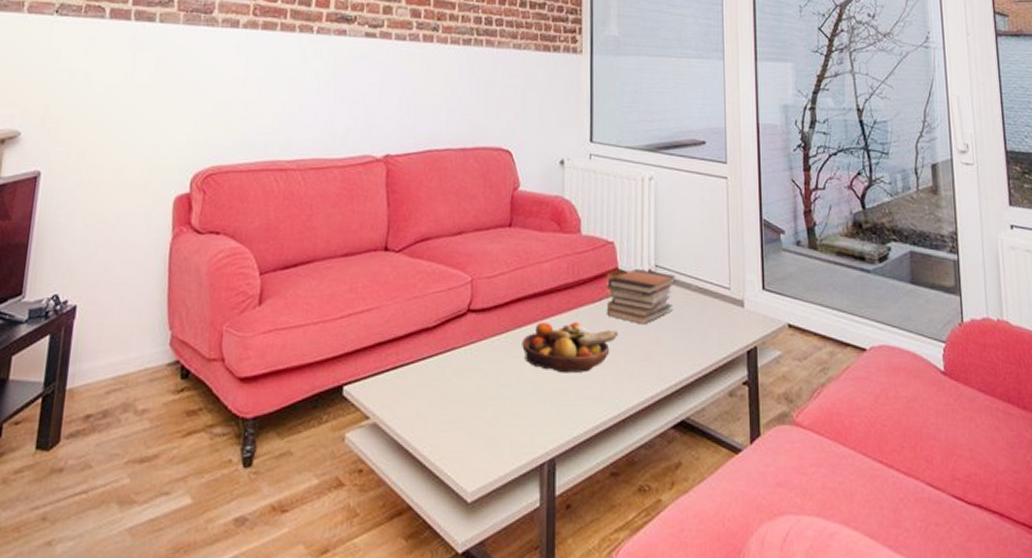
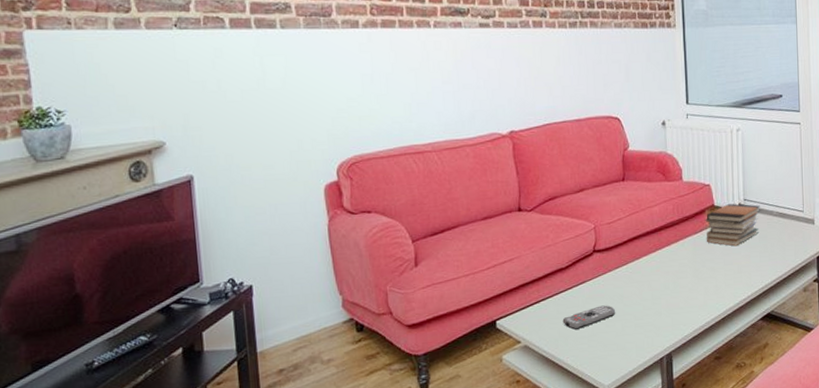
remote control: none [422,382,489,410] -> present [562,305,616,330]
fruit bowl: present [522,321,619,374] -> none [640,250,717,290]

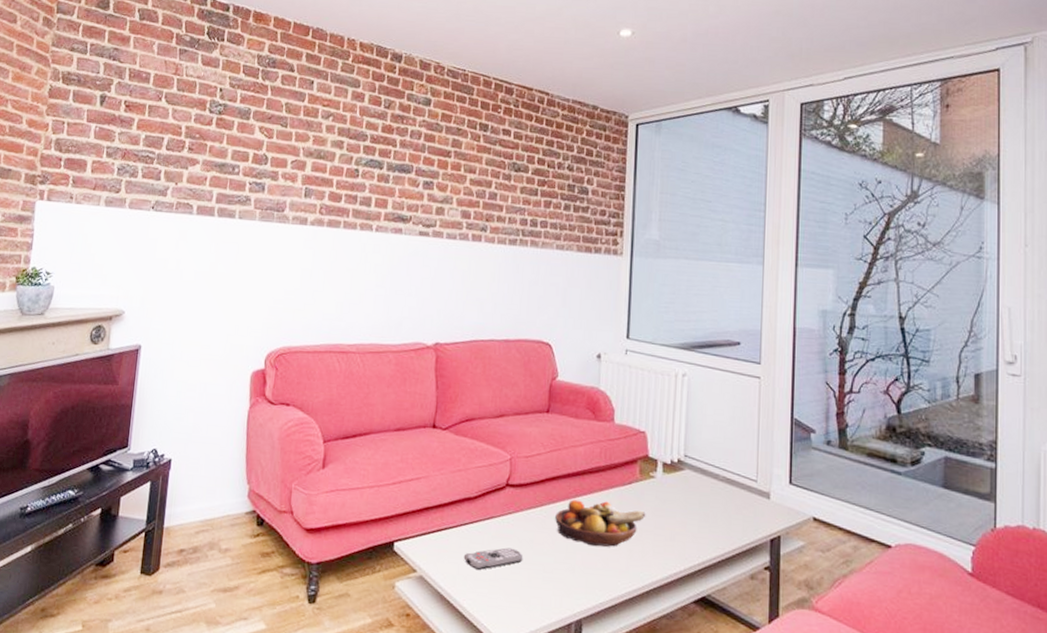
fruit bowl: none [640,250,717,290] -> present [555,499,646,547]
book stack: present [705,203,761,247] -> none [636,456,705,509]

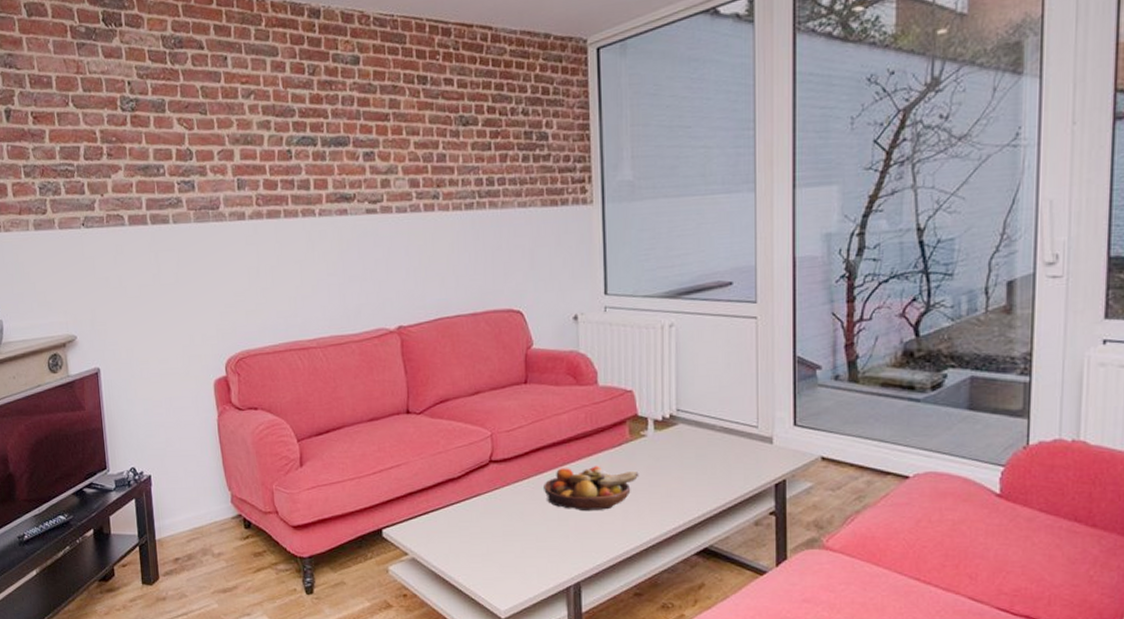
remote control: present [463,547,523,570] -> none [453,522,515,546]

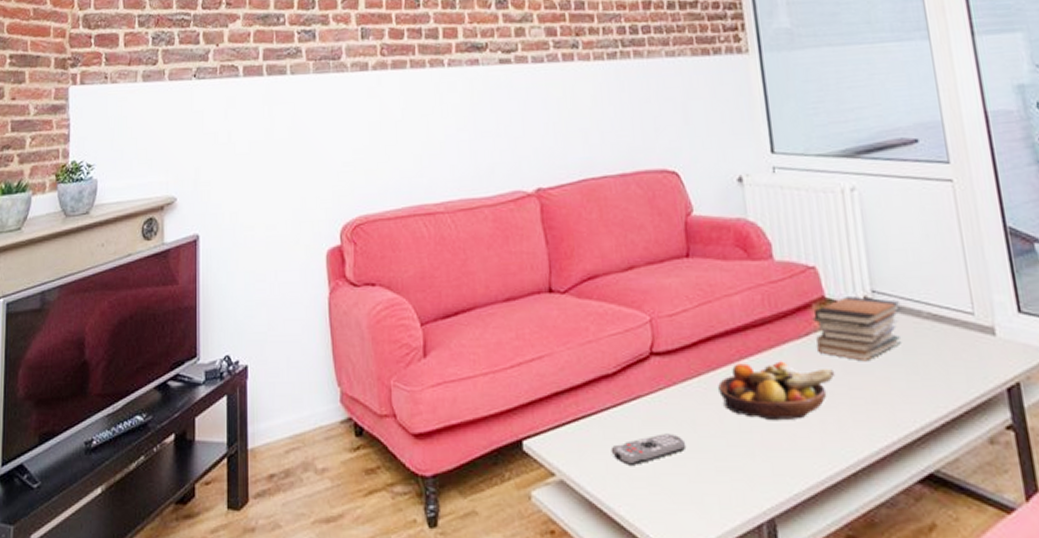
remote control: none [453,522,515,546] -> present [610,433,687,465]
book stack: none [625,413,699,465] -> present [812,295,902,362]

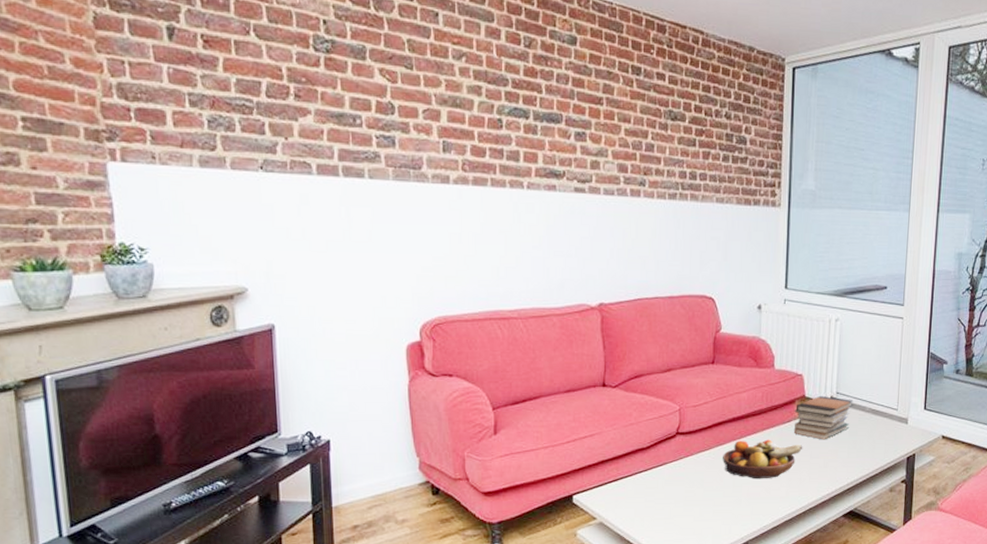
remote control: present [610,433,687,465] -> none [640,489,695,511]

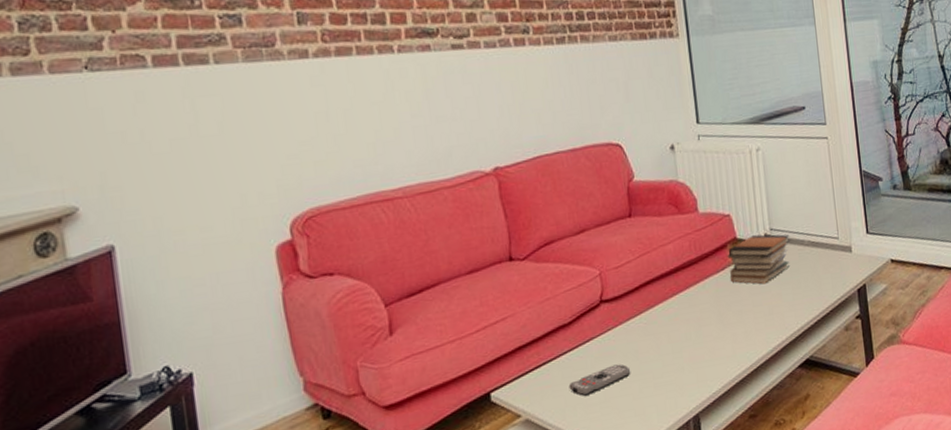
remote control: none [640,489,695,511] -> present [569,364,631,396]
fruit bowl: present [723,439,803,479] -> none [655,292,743,341]

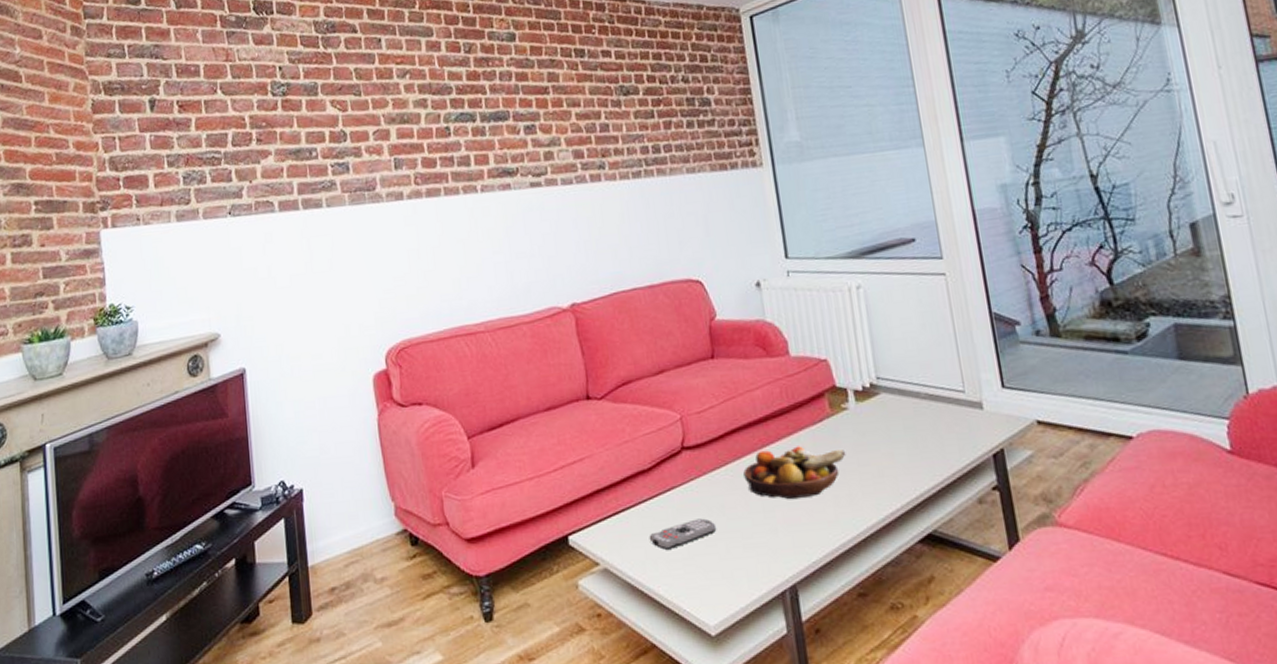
fruit bowl: none [655,292,743,341] -> present [743,446,846,500]
book stack: present [727,234,791,285] -> none [825,383,903,441]

